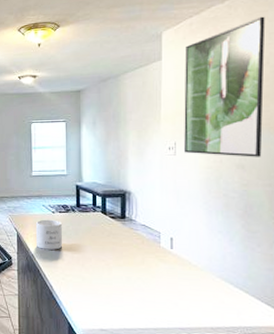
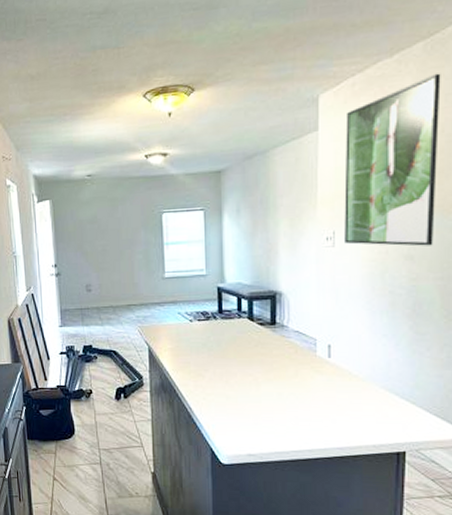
mug: present [35,219,62,250] -> none [170,329,202,365]

